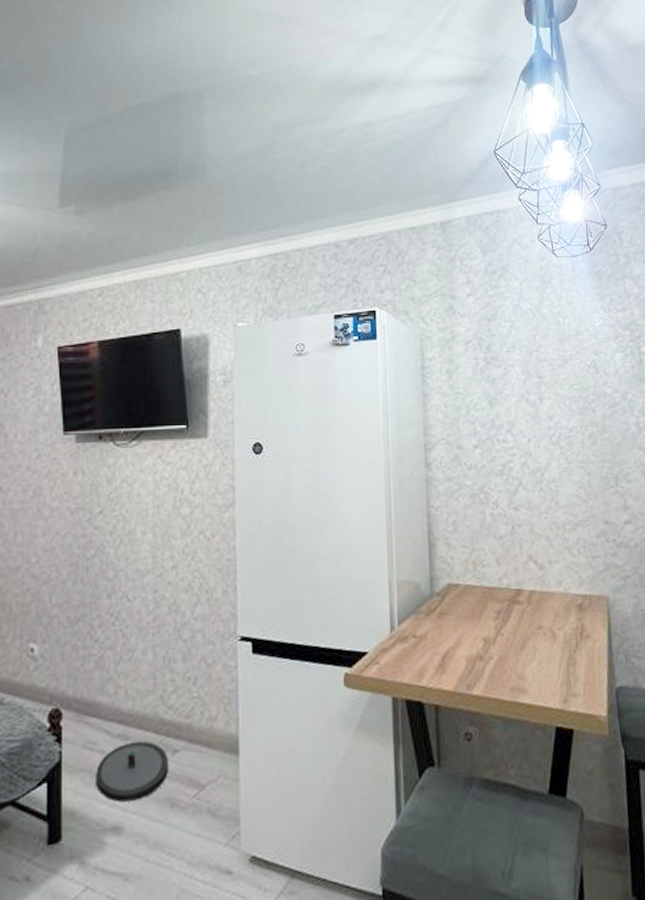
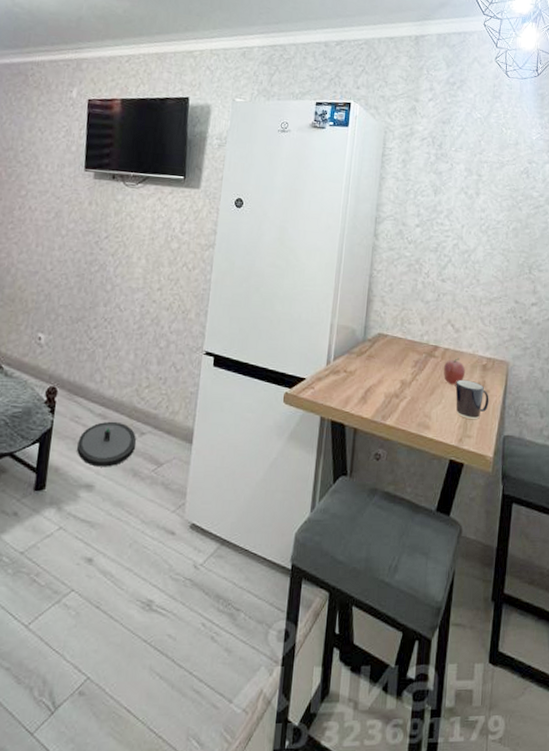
fruit: none [531,600,559,635] -> present [443,358,466,385]
mug: none [549,625,593,674] -> present [455,379,489,420]

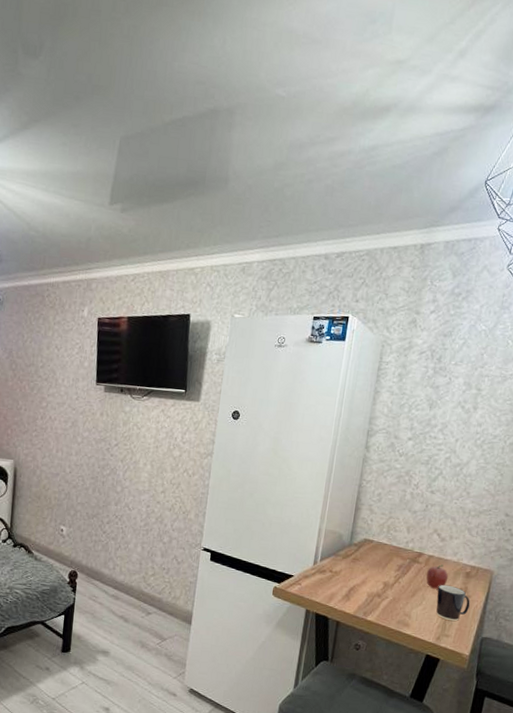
robot vacuum: present [77,421,137,467] -> none [95,601,144,638]

